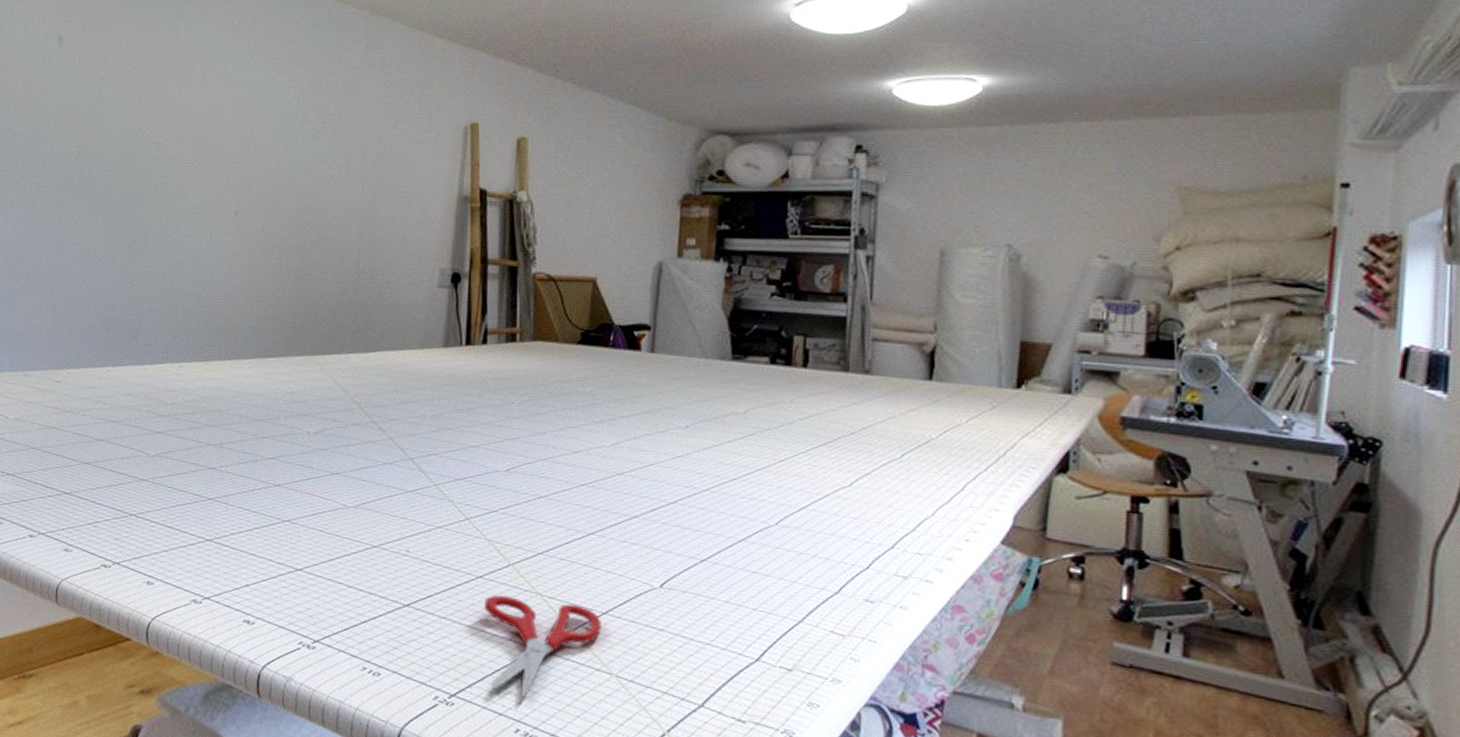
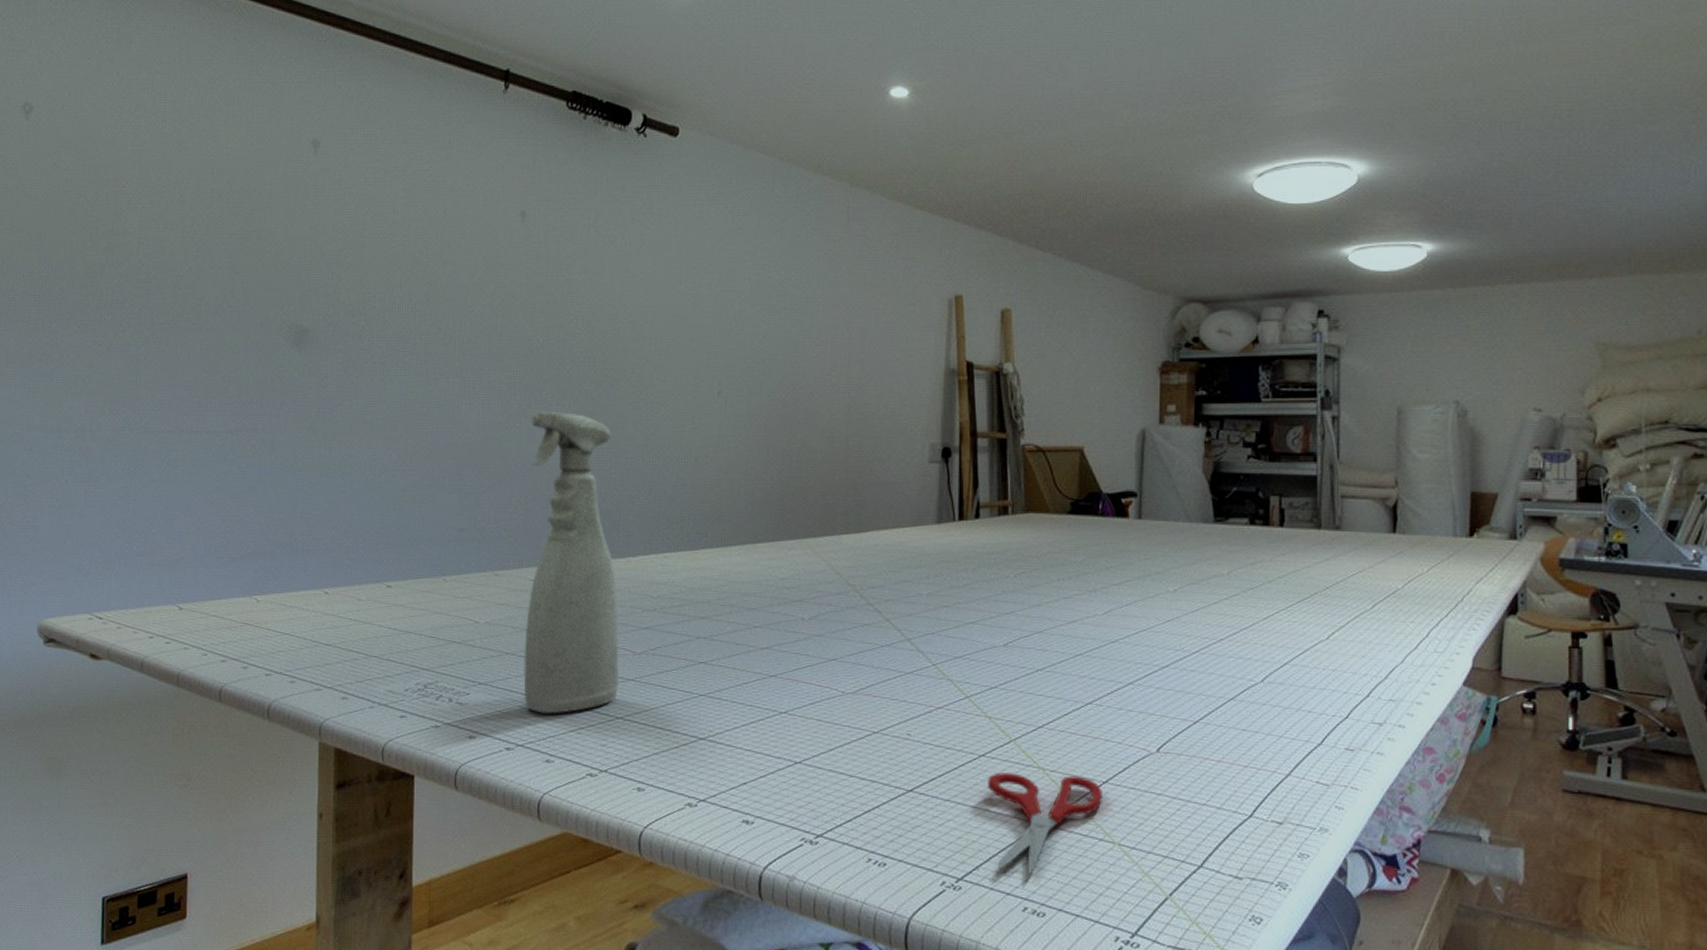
spray bottle: none [47,224,136,507] -> present [523,411,620,714]

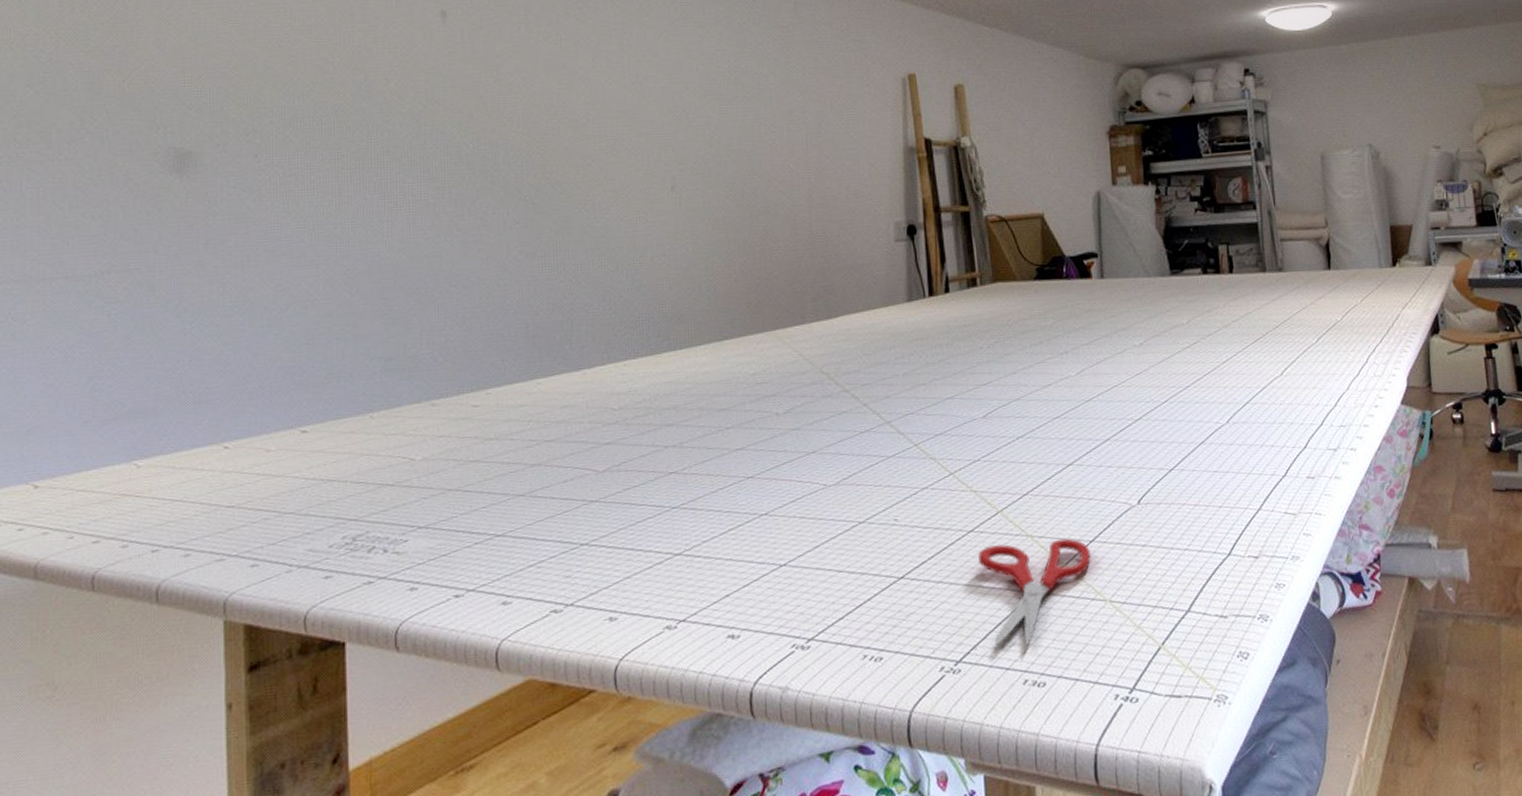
spray bottle: present [523,411,620,714] -> none [465,221,582,552]

